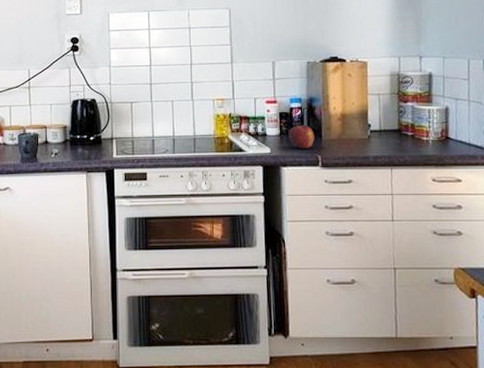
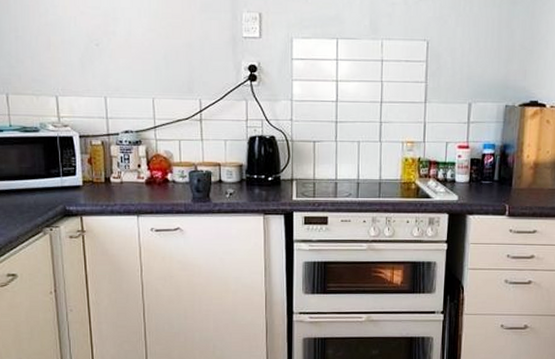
fruit: present [288,124,314,149] -> none [478,172,504,197]

